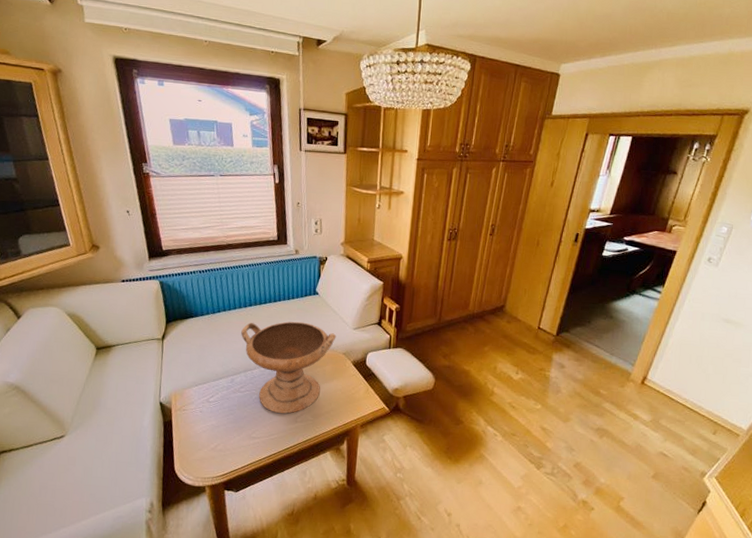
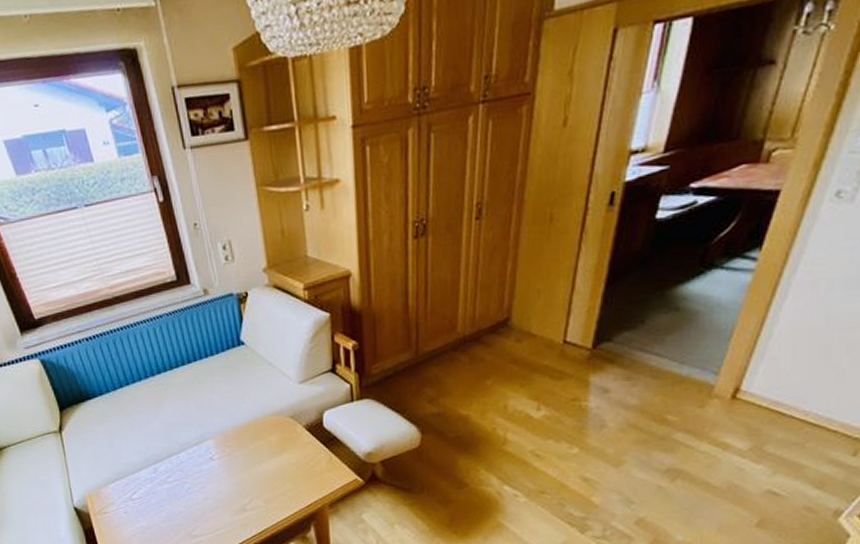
decorative bowl: present [241,321,337,414] -> none [154,383,278,503]

